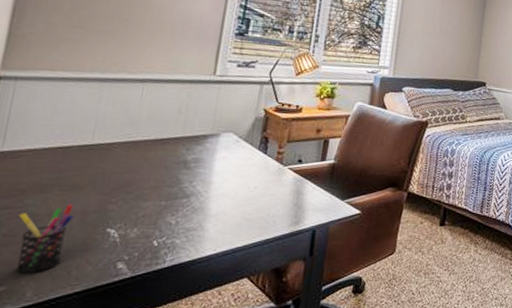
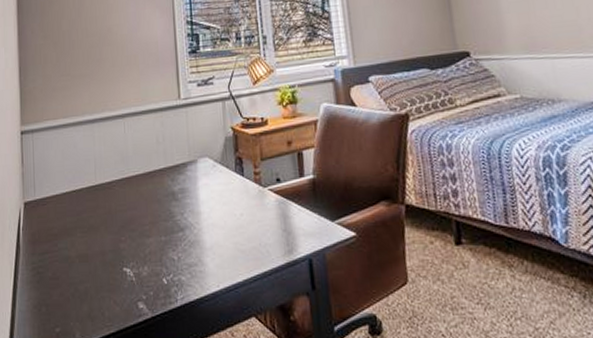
pen holder: present [15,203,74,274] -> none [57,245,96,315]

